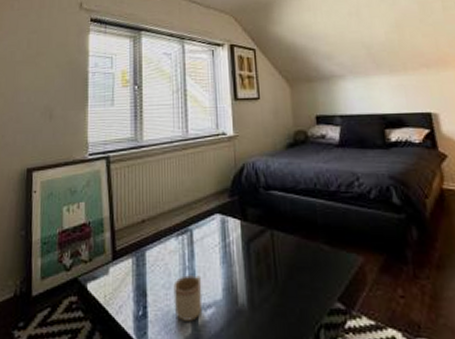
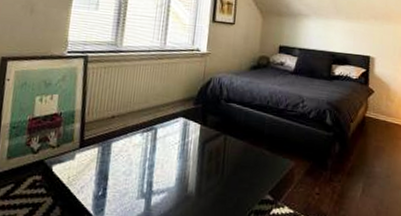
mug: present [173,275,203,321] -> none [131,165,159,203]

